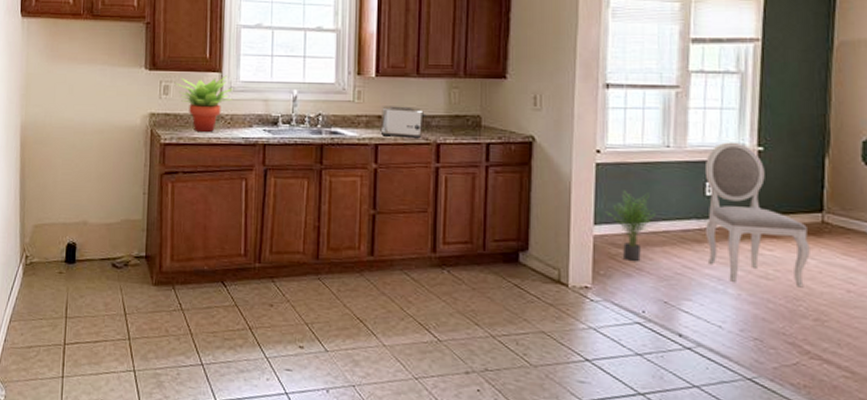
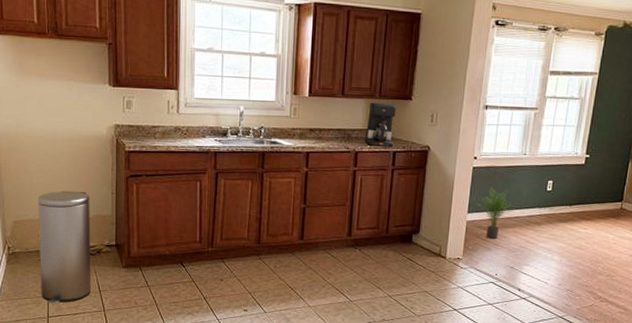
pedal bin: none [58,189,119,329] -> present [37,190,92,305]
succulent plant: present [174,75,234,132] -> none [136,92,189,141]
toaster: present [380,106,427,139] -> none [311,121,349,148]
coffee maker: none [448,82,487,138] -> present [364,102,396,148]
dining chair: present [704,142,810,288] -> none [542,151,611,254]

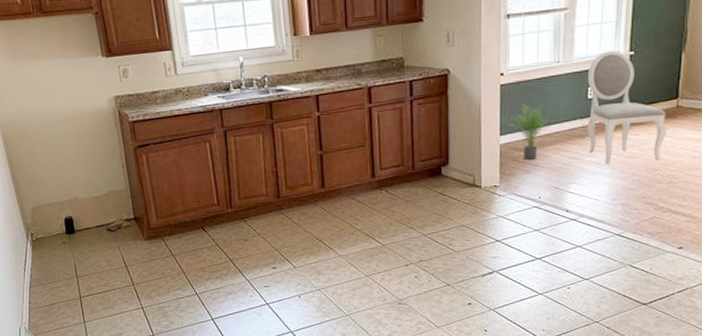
pedal bin: present [37,190,92,305] -> none [51,169,118,285]
coffee maker: present [364,102,396,148] -> none [376,29,410,79]
dining chair: none [542,151,611,254] -> present [587,50,667,164]

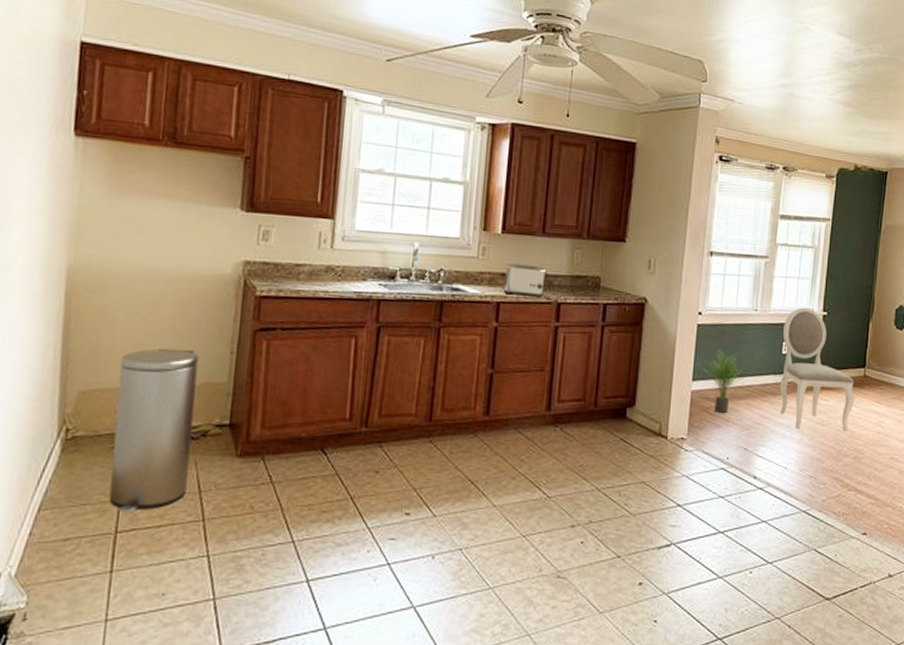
pedal bin: none [51,169,118,285] -> present [109,348,199,513]
toaster: none [318,57,358,88] -> present [503,263,550,298]

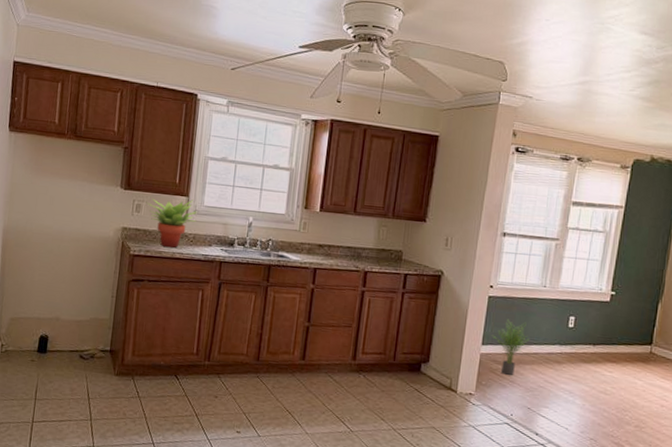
pedal bin: present [109,348,199,513] -> none [28,290,90,409]
succulent plant: none [276,222,348,285] -> present [146,198,199,248]
toaster: present [503,263,550,298] -> none [319,236,359,267]
dining chair: present [779,307,854,431] -> none [563,286,639,402]

